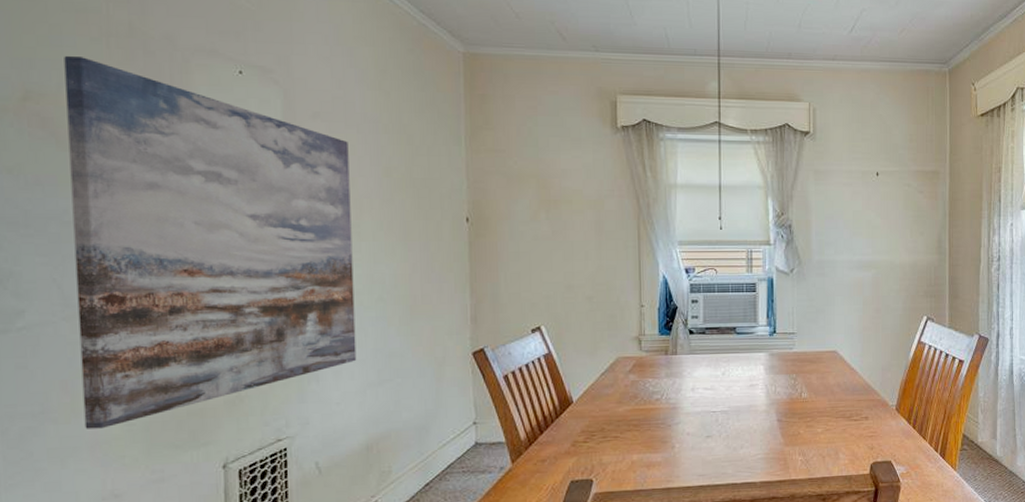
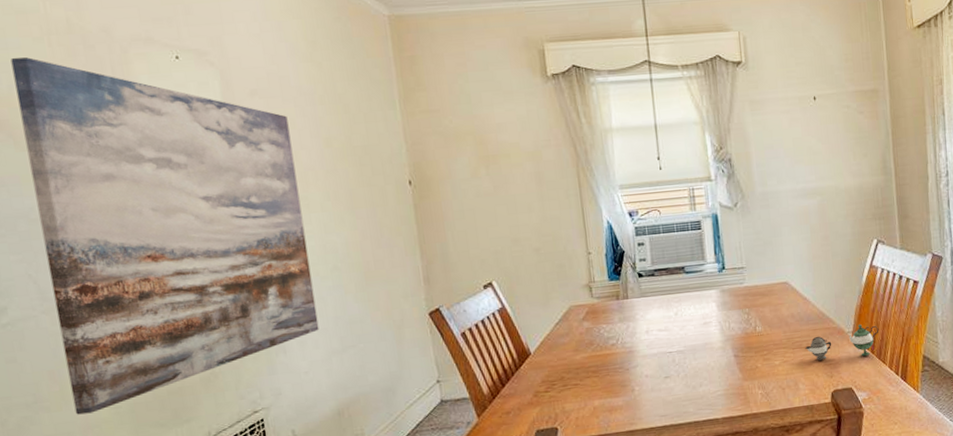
teapot: none [847,399,922,431] -> present [804,324,879,361]

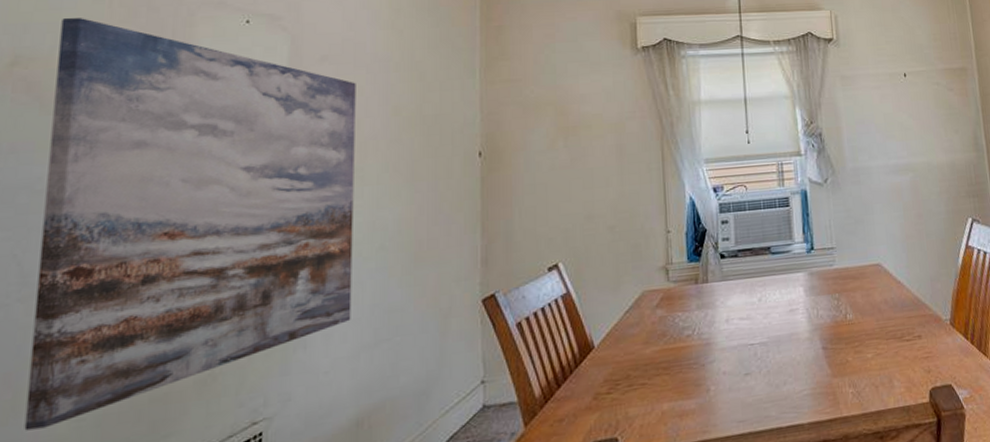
teapot: present [804,324,879,361] -> none [899,311,979,353]

